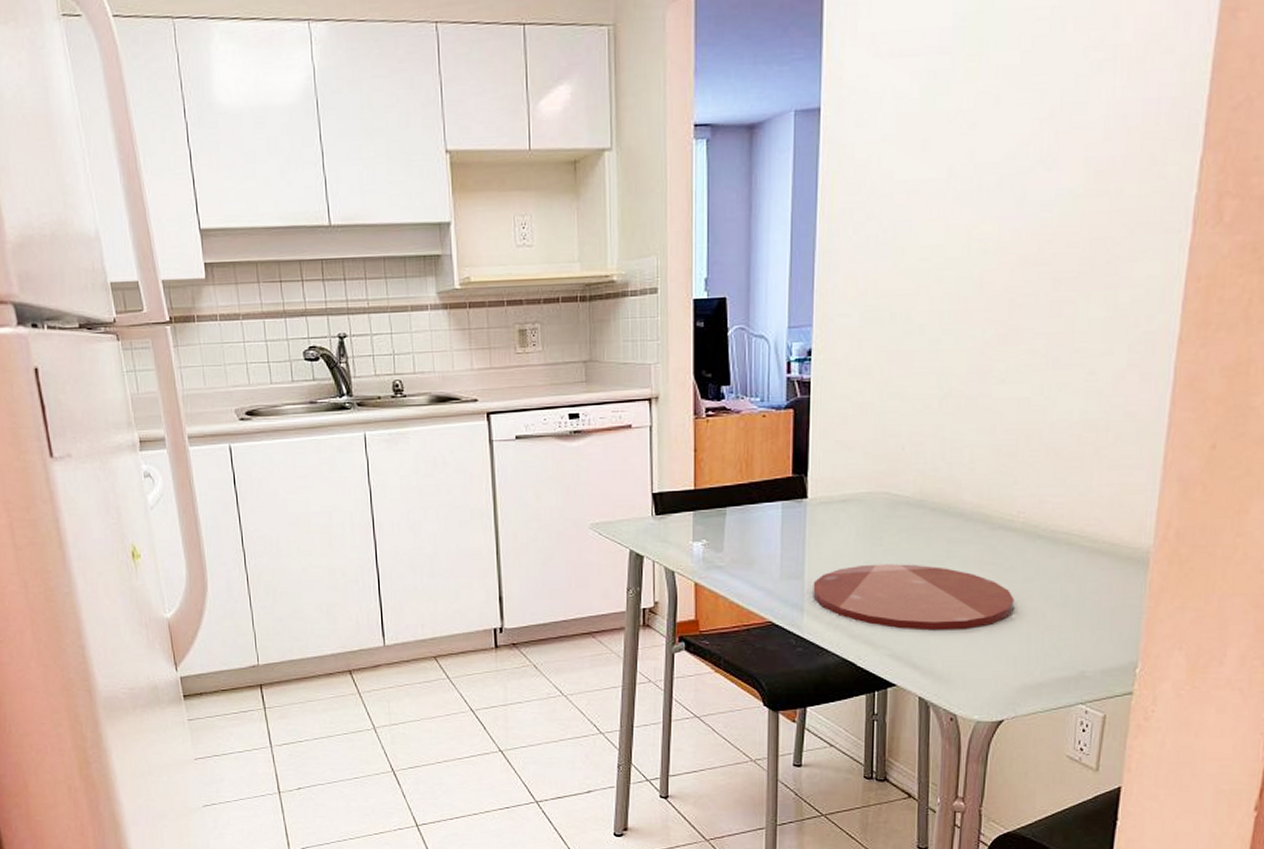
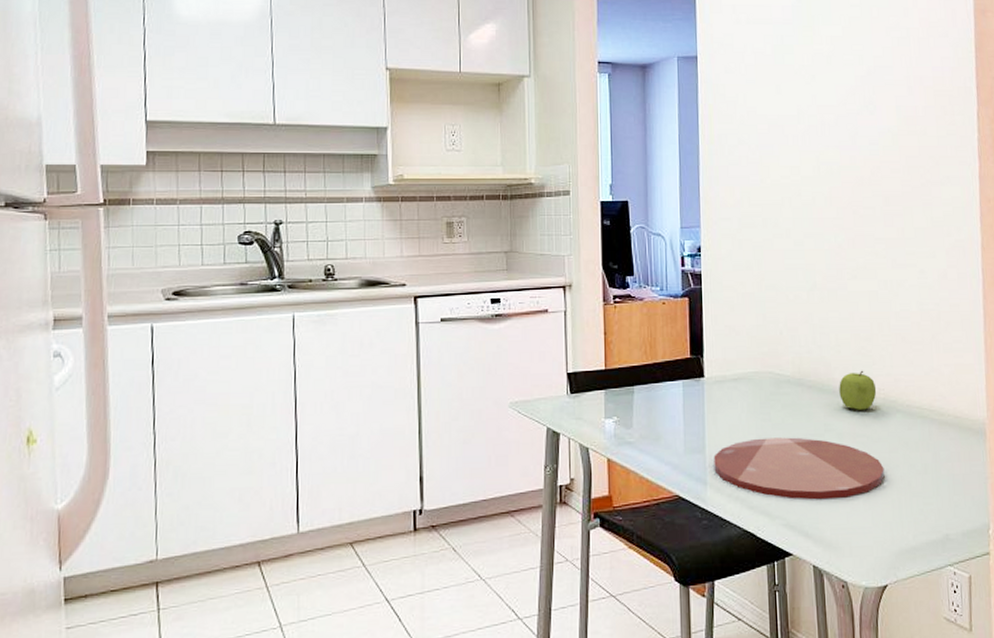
fruit: none [968,490,1016,535] -> present [839,370,877,410]

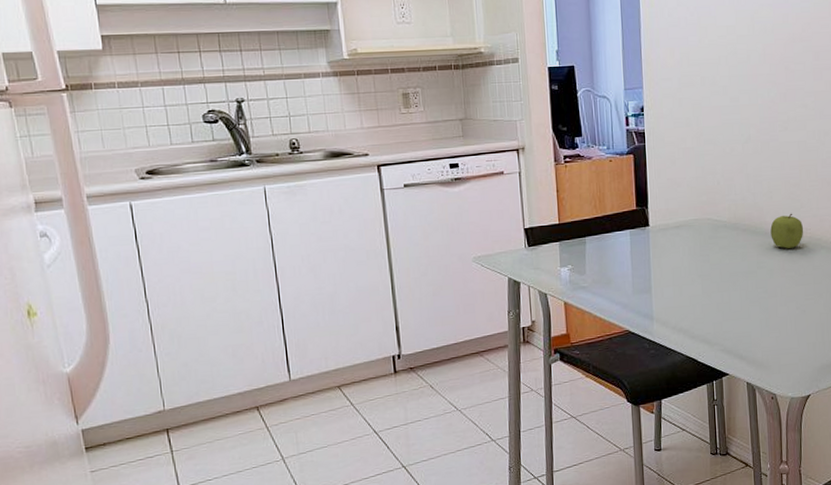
plate: present [713,437,885,500] -> none [659,275,810,328]

